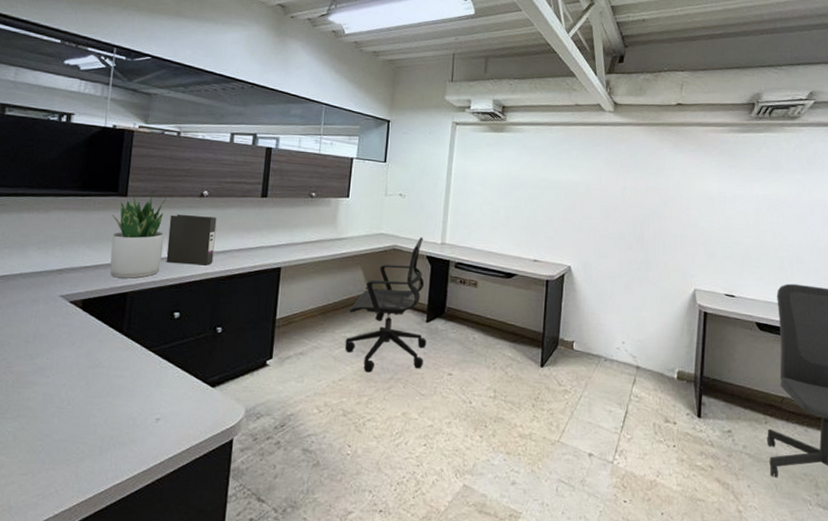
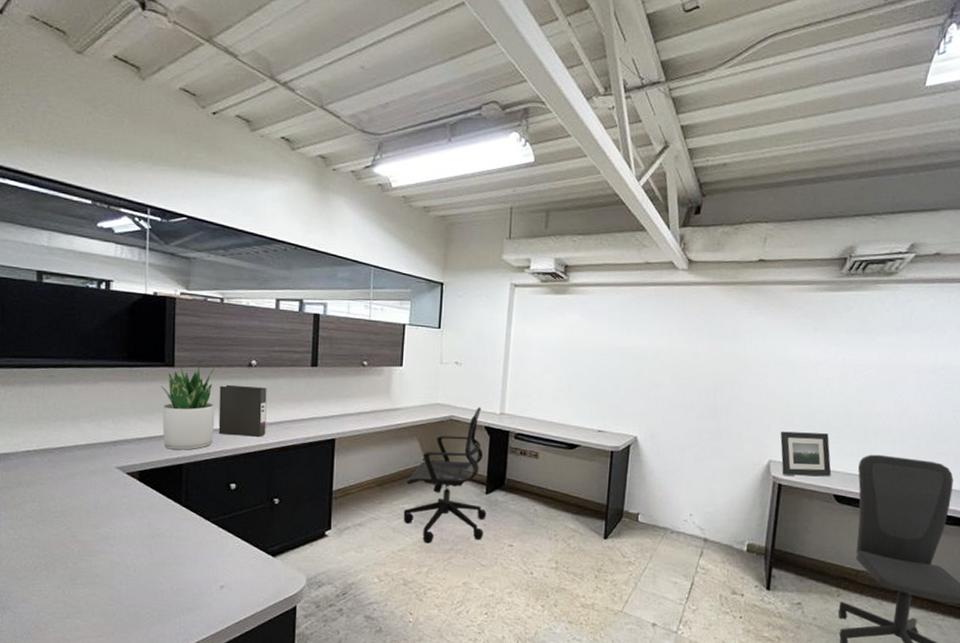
picture frame: none [703,261,752,305] -> present [780,431,832,477]

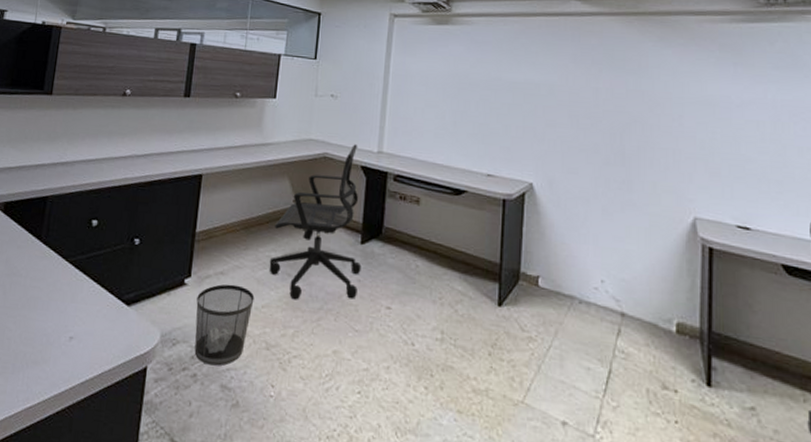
planter: present [160,364,215,450] -> none [32,93,90,182]
binder: present [218,384,267,437] -> none [86,114,139,170]
waste bin: none [338,533,391,601] -> present [194,284,255,366]
picture frame: present [780,431,832,477] -> none [704,182,775,241]

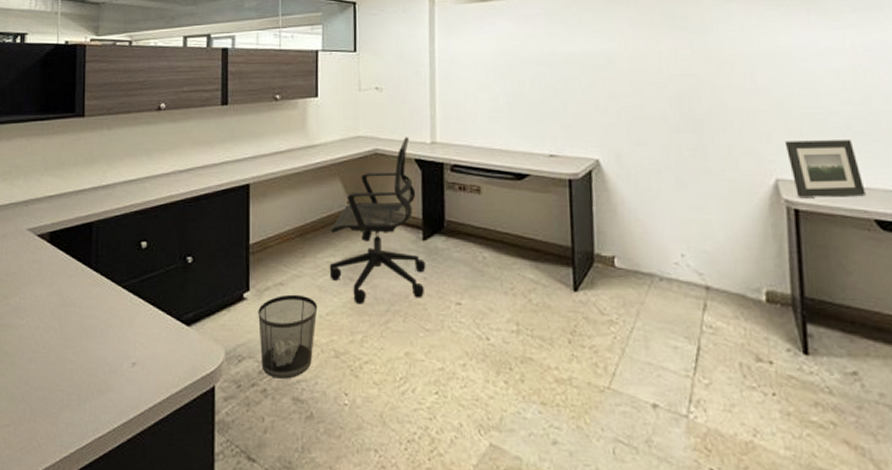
picture frame: none [704,182,775,241] -> present [784,140,866,197]

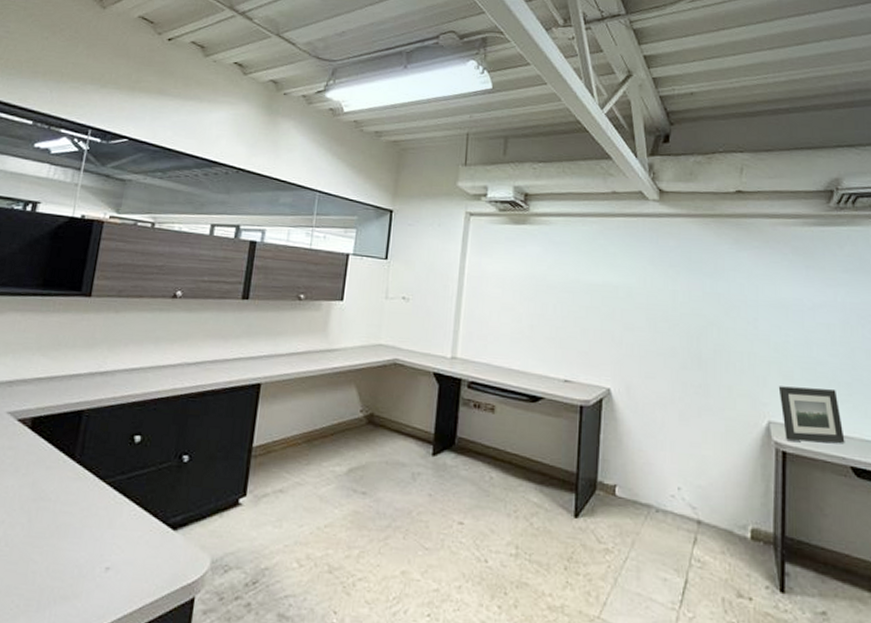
waste bin: present [258,294,318,379] -> none [248,502,317,593]
office chair: present [329,137,426,304] -> none [333,349,433,518]

